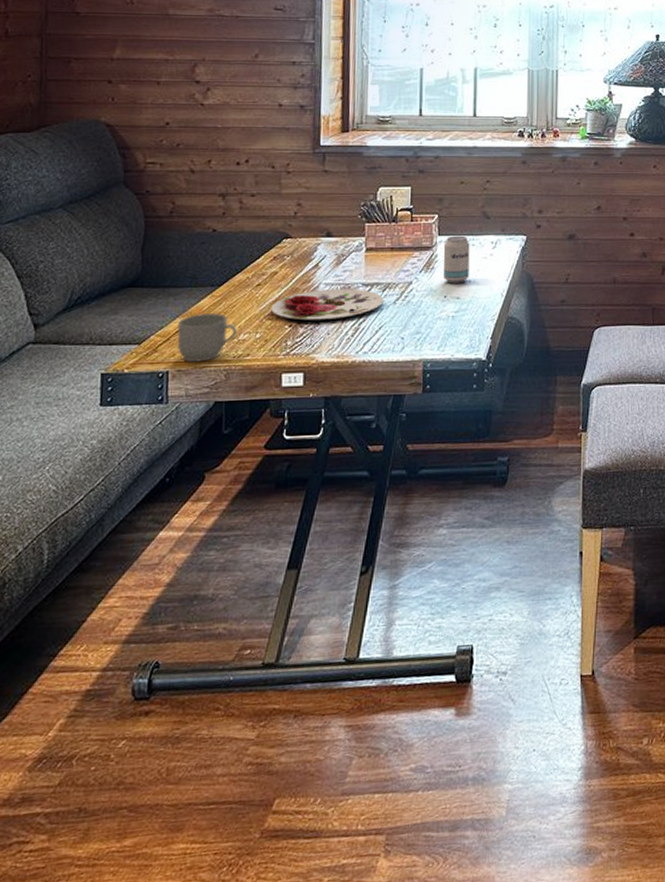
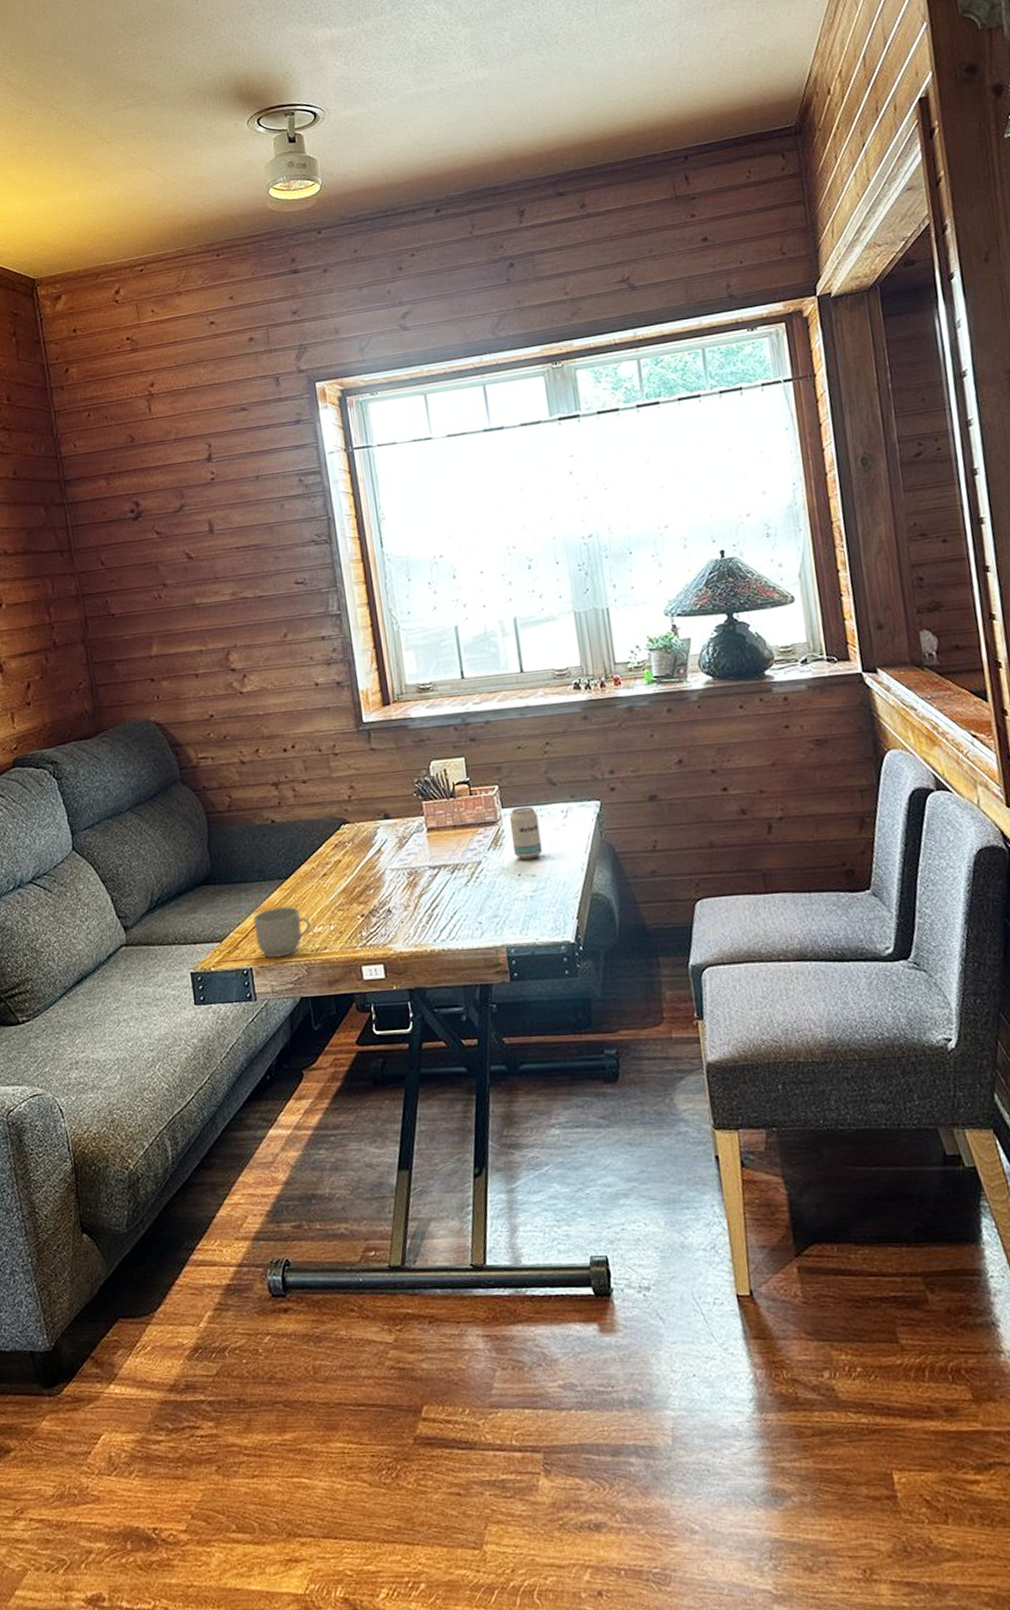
plate: present [271,289,383,321] -> none [340,872,454,910]

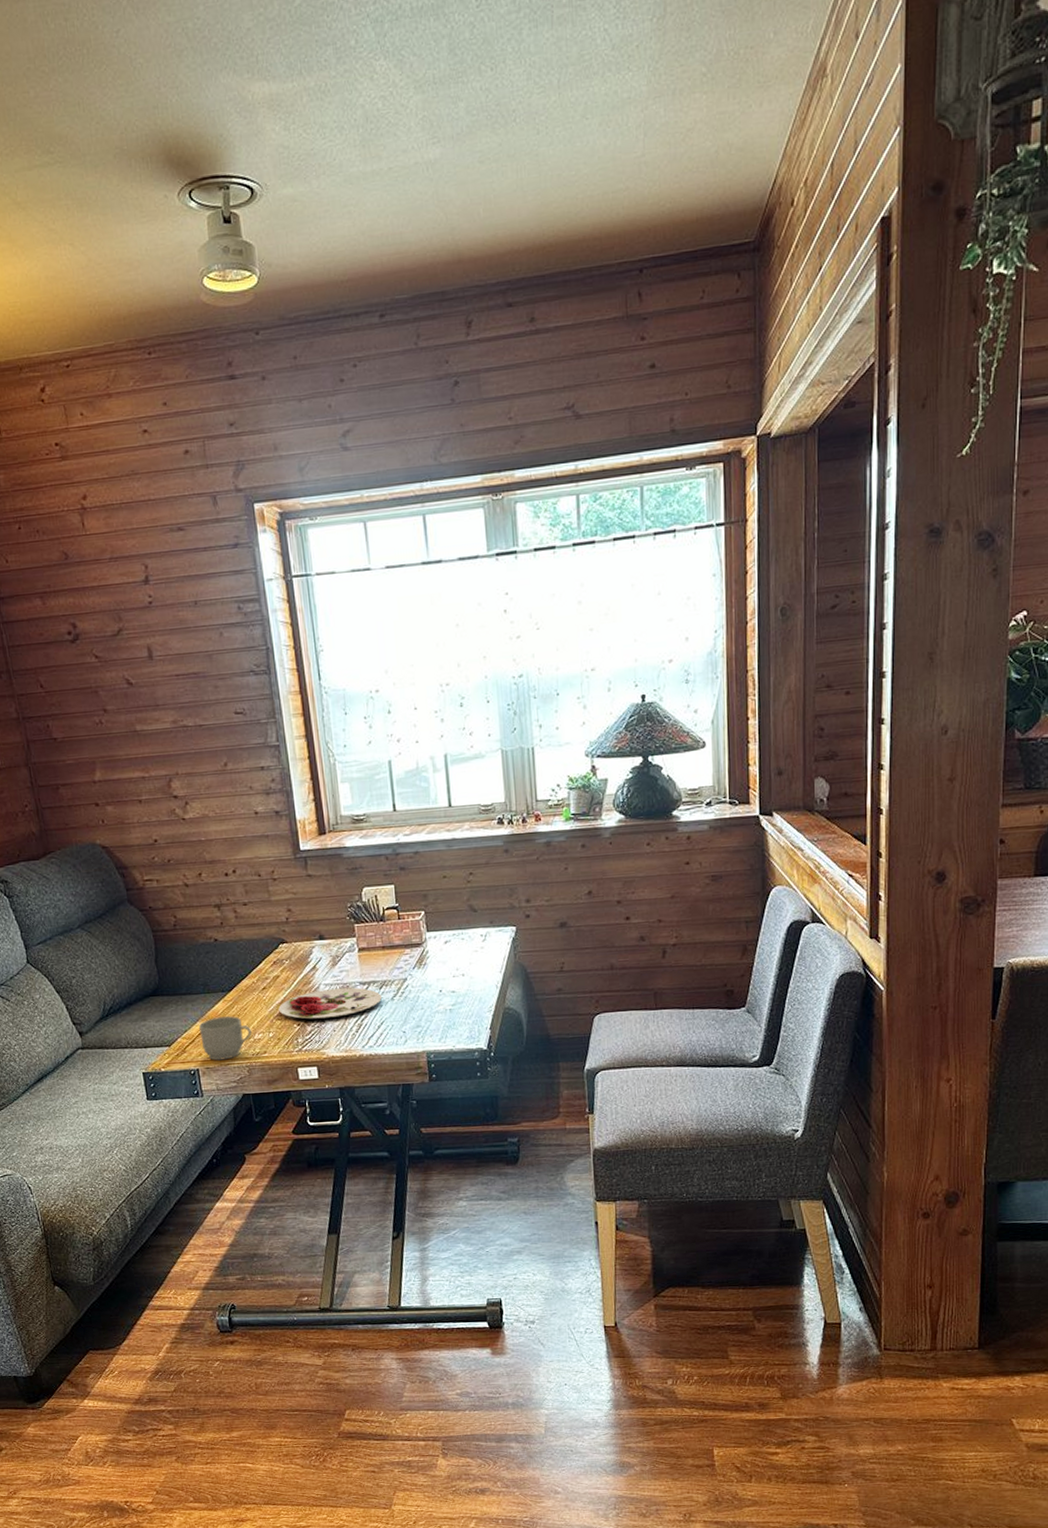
plate: none [340,872,454,910] -> present [278,987,382,1020]
beverage can: present [509,806,542,860] -> none [433,930,462,978]

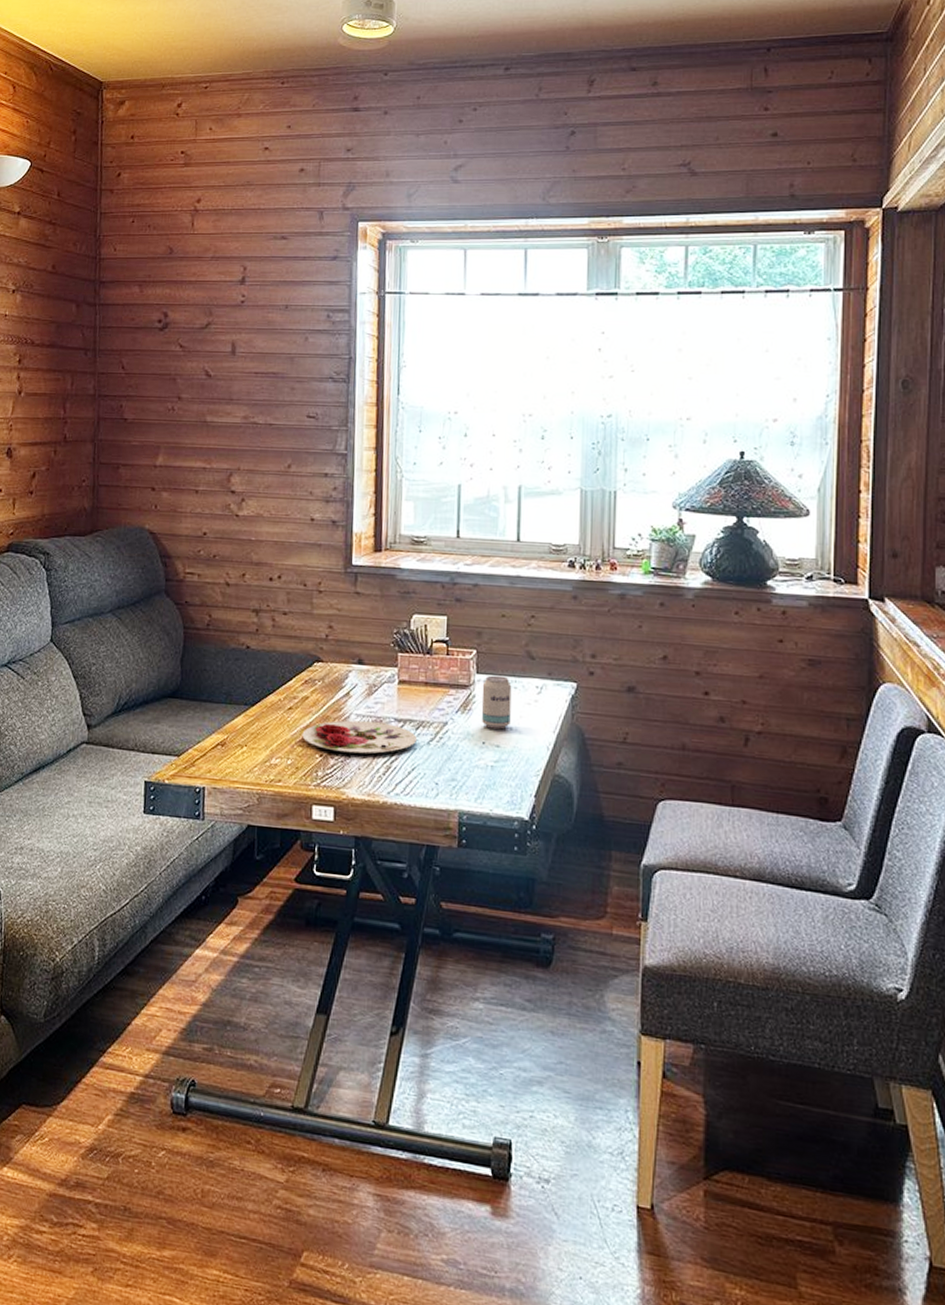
mug: present [199,1016,252,1061] -> none [213,732,269,782]
beverage can: none [433,930,462,978] -> present [481,675,512,730]

